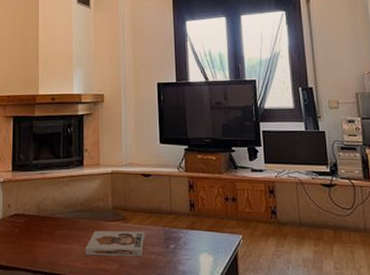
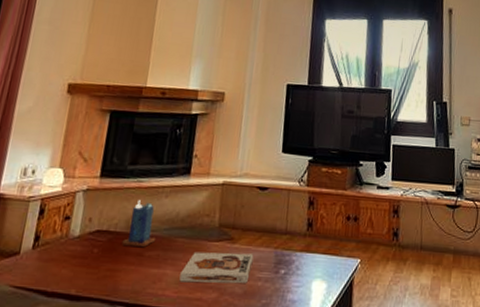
candle: none [36,189,63,227] -> present [122,200,157,247]

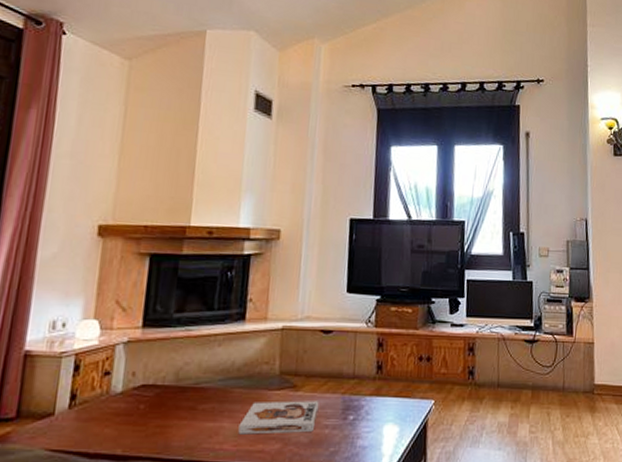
candle: present [122,200,157,247] -> none [171,350,210,400]

